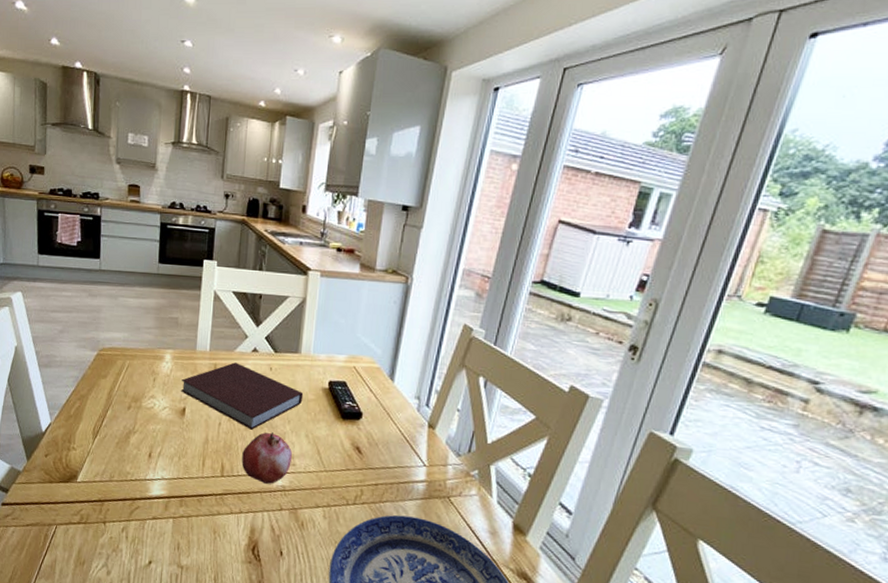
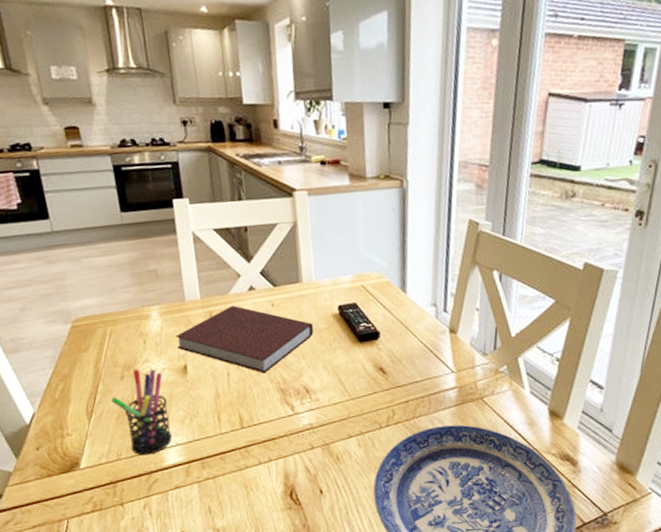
pen holder: none [116,402,163,483] -> present [111,368,172,456]
fruit: present [242,432,292,484] -> none [259,371,314,426]

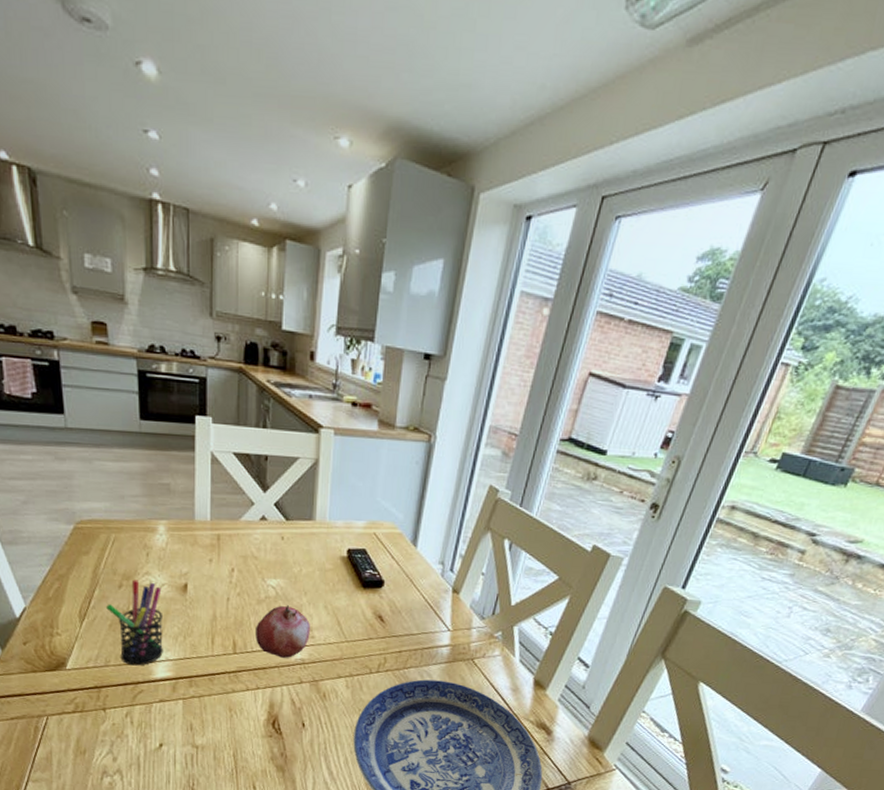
notebook: present [176,305,314,374] -> none [179,532,320,604]
fruit: none [259,371,314,426] -> present [256,605,310,658]

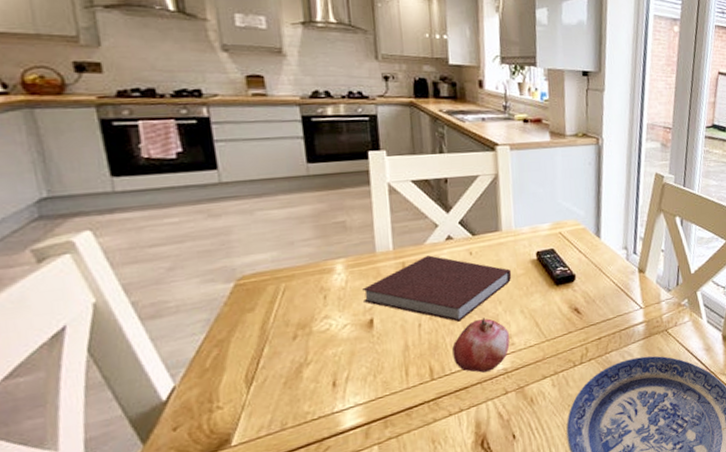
pen holder: present [106,579,164,666] -> none [279,326,351,422]
notebook: none [179,532,320,604] -> present [362,255,512,322]

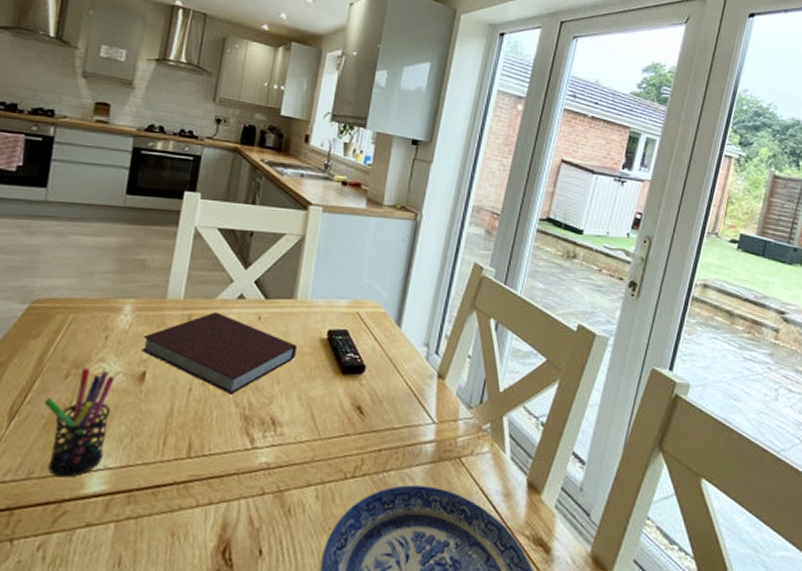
pen holder: none [279,326,351,422] -> present [44,367,115,478]
fruit: present [452,318,510,373] -> none [215,396,281,462]

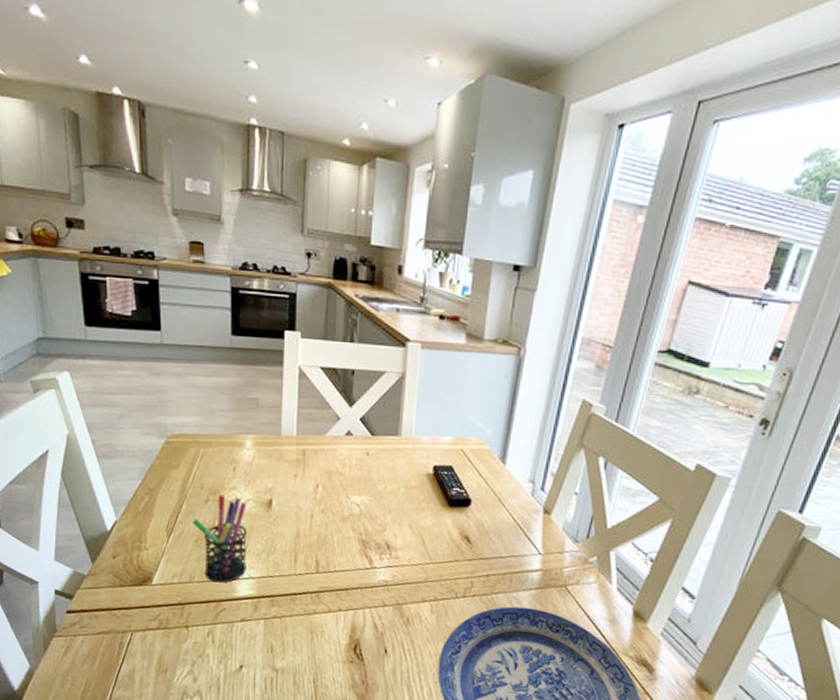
notebook: present [140,312,298,395] -> none [265,447,405,522]

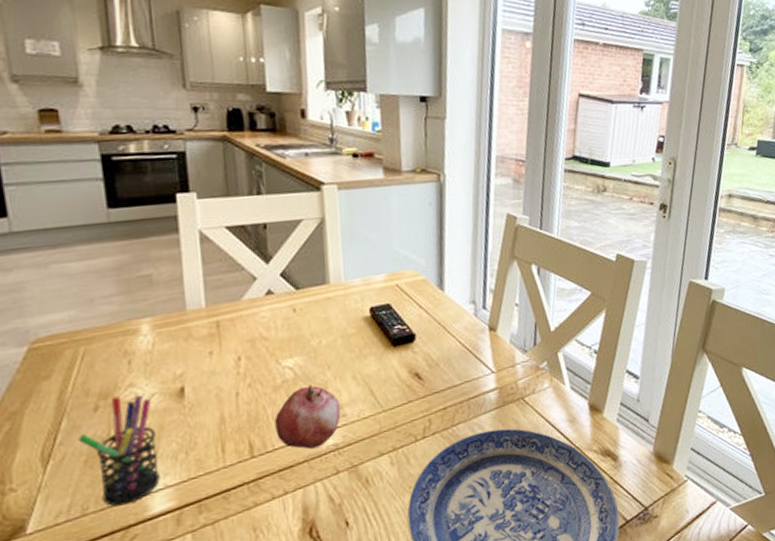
fruit: none [339,523,394,579] -> present [275,385,341,449]

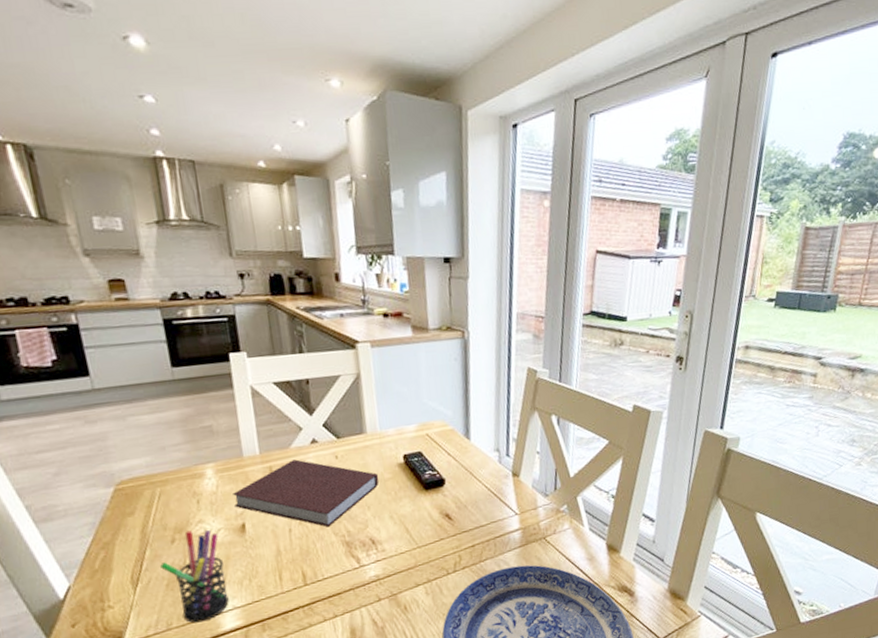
notebook: none [171,313,342,390] -> present [233,459,379,527]
fruit: present [275,385,341,449] -> none [323,523,381,579]

